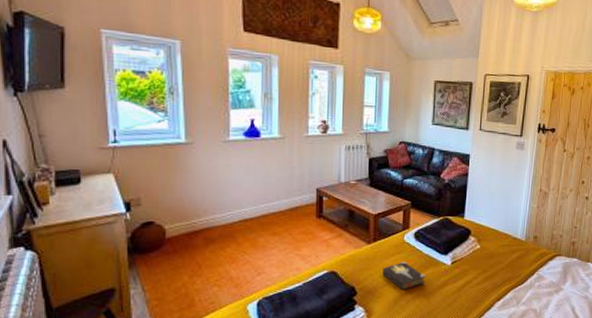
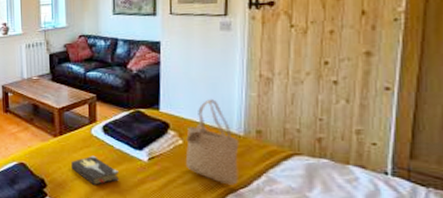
tote bag: none [480,209,521,283] -> present [185,99,239,185]

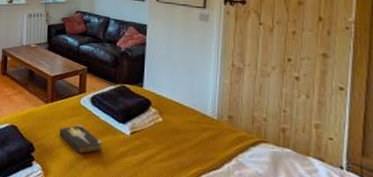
tote bag: present [185,99,239,185] -> none [164,82,213,166]

